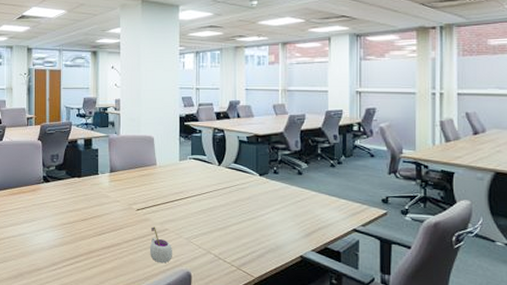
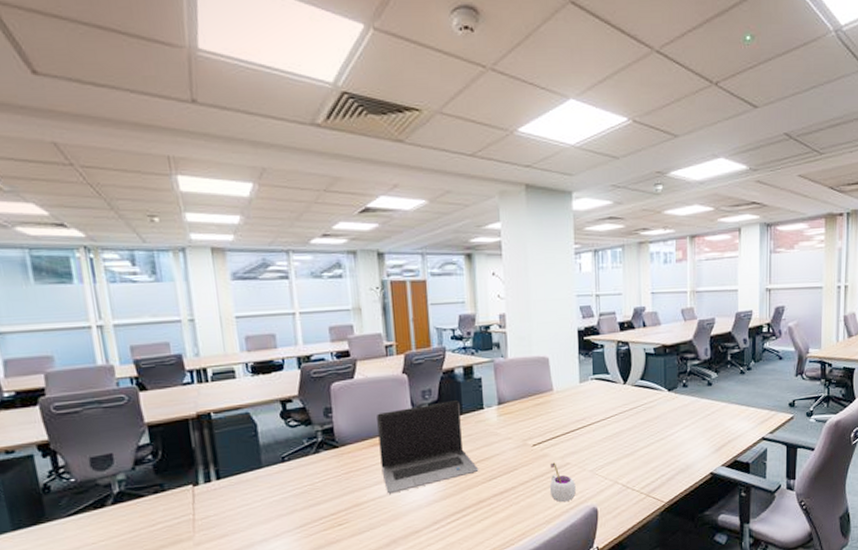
laptop computer: none [16,165,91,235] -> present [377,400,479,494]

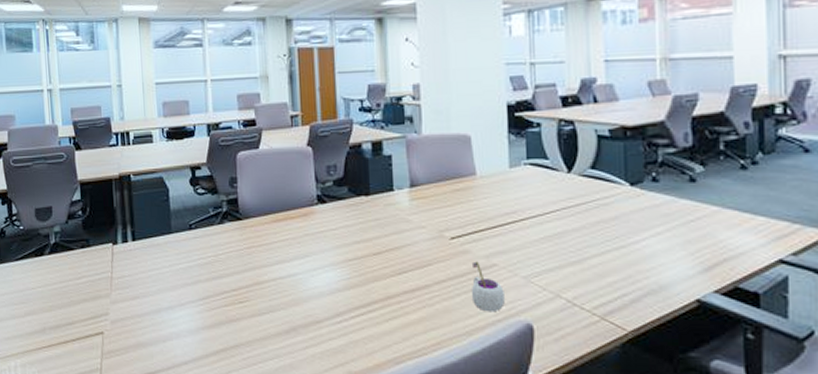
laptop computer: present [377,400,479,494] -> none [280,179,387,276]

